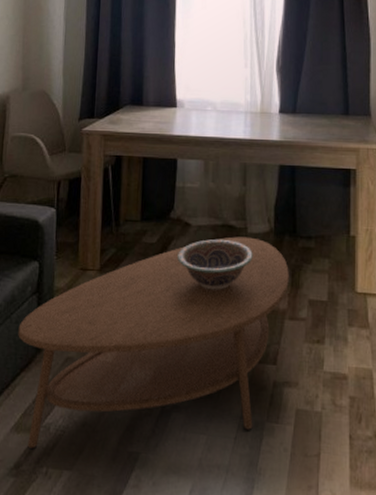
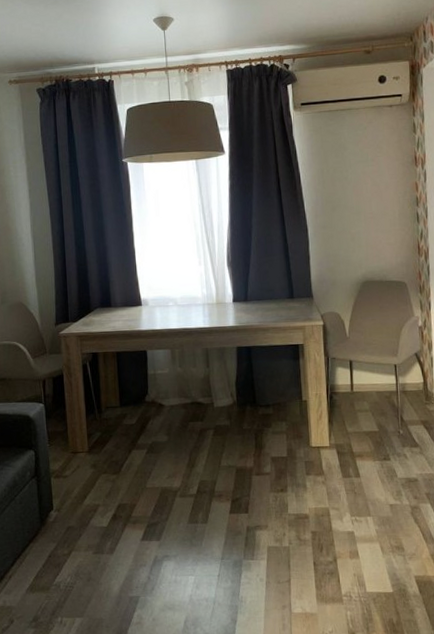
coffee table: present [18,236,289,450] -> none [23,410,253,605]
decorative bowl: present [178,239,253,290] -> none [155,415,220,458]

